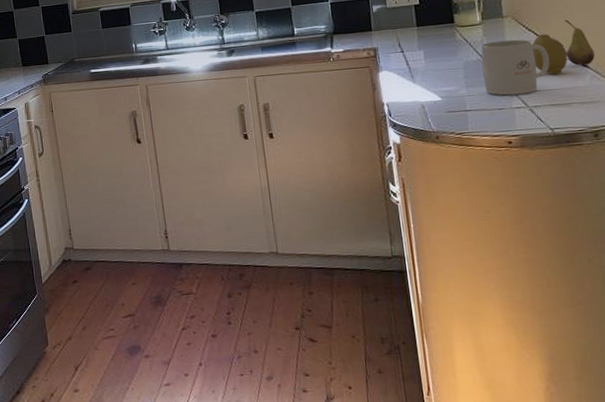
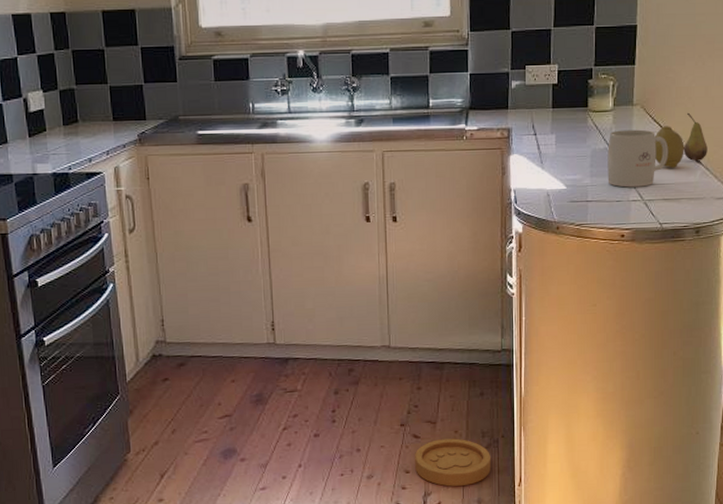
pet bowl: none [313,343,395,393] -> present [415,438,491,487]

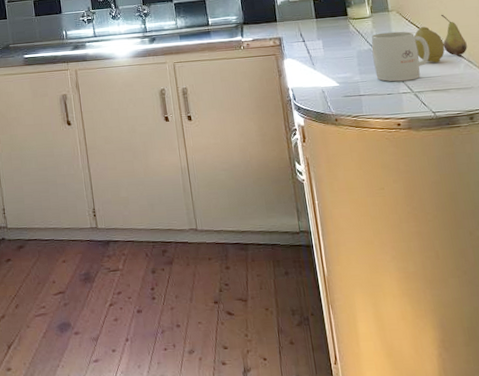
pet bowl: present [415,438,491,487] -> none [230,316,305,364]

